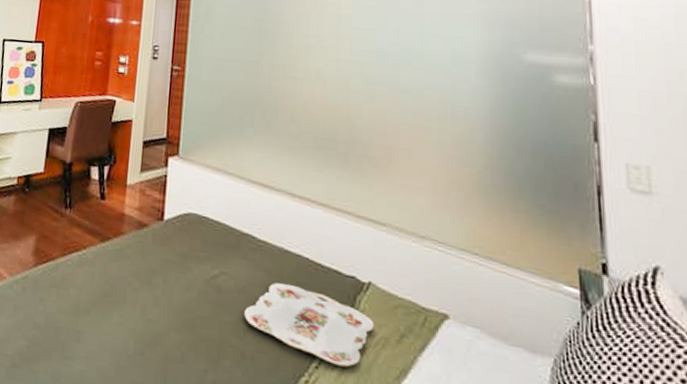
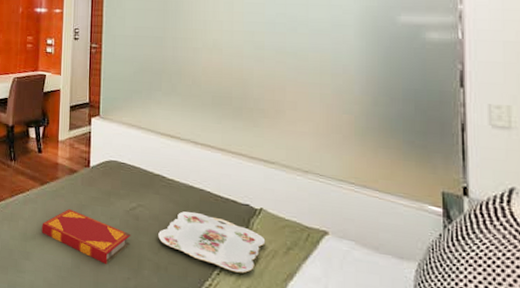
hardback book: none [98,274,211,351] -> present [42,208,131,264]

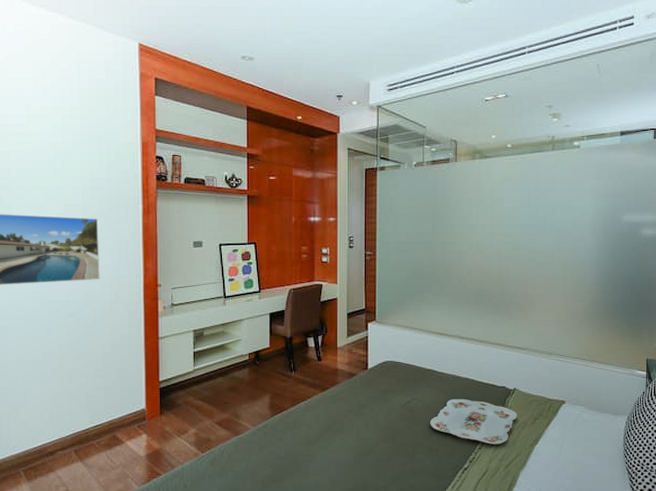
hardback book: present [42,208,131,264] -> none [324,409,407,455]

